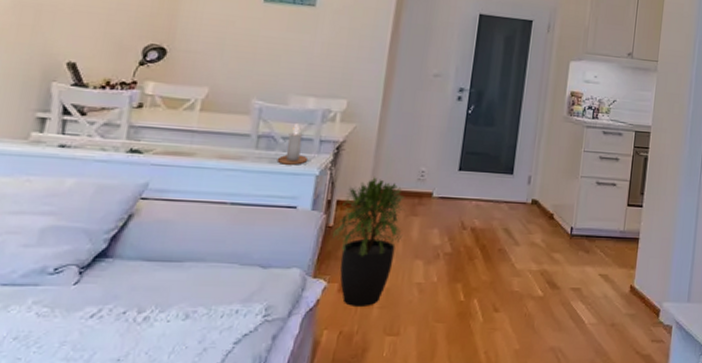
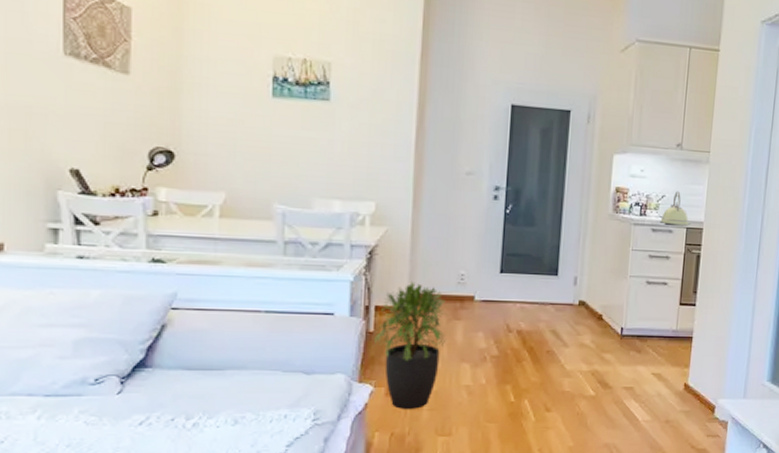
candle: present [277,124,307,165] -> none [307,228,339,271]
kettle: none [611,96,638,130] -> present [660,191,690,226]

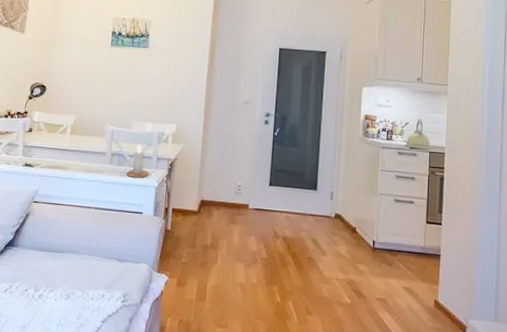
candle: none [307,228,339,271] -> present [126,144,148,178]
potted plant: present [373,280,447,409] -> none [170,188,226,300]

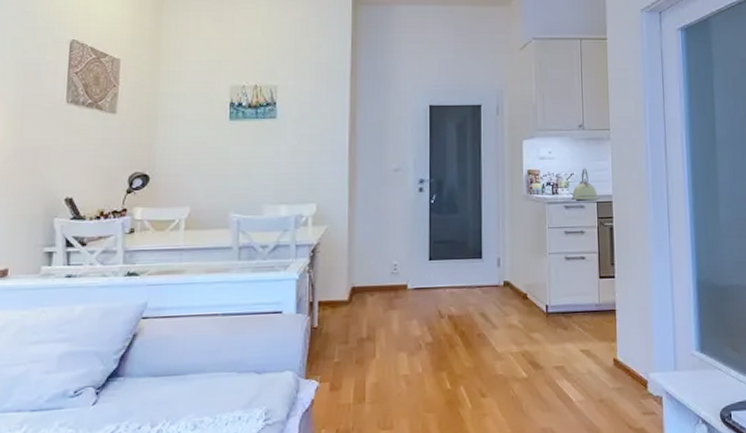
candle: present [126,144,148,178] -> none [259,232,286,272]

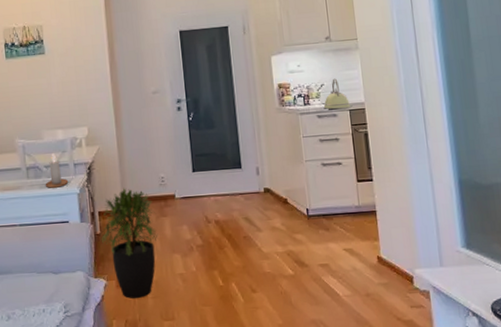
candle: none [259,232,286,272] -> present [45,153,68,188]
potted plant: none [318,274,384,404] -> present [101,187,159,299]

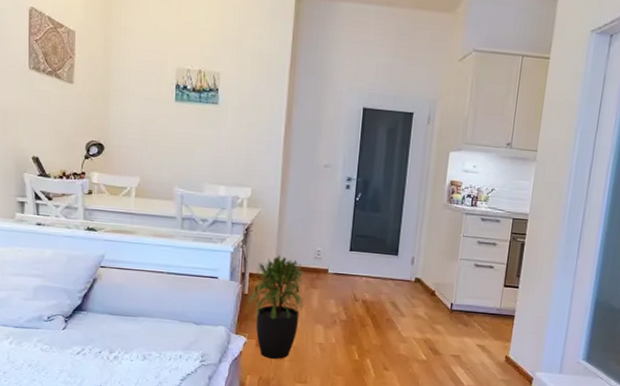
candle: present [45,153,68,188] -> none [199,208,223,243]
kettle: present [323,78,351,110] -> none [489,185,516,217]

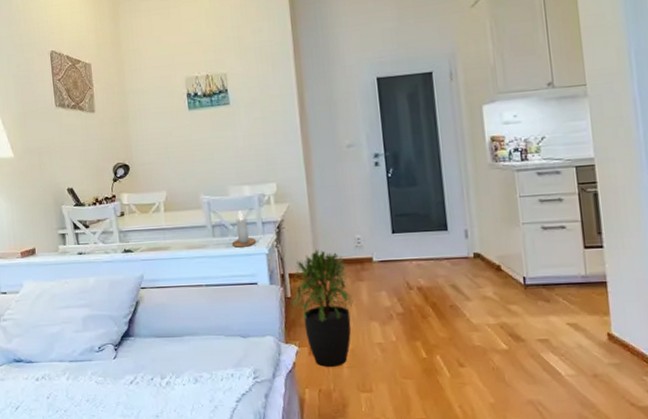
candle: none [199,208,223,243] -> present [232,211,256,248]

